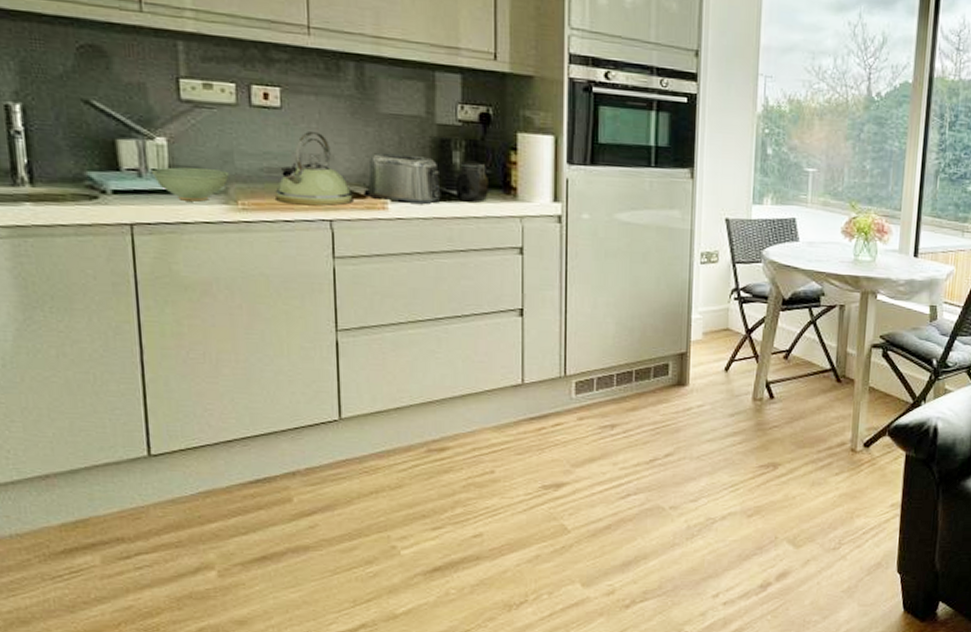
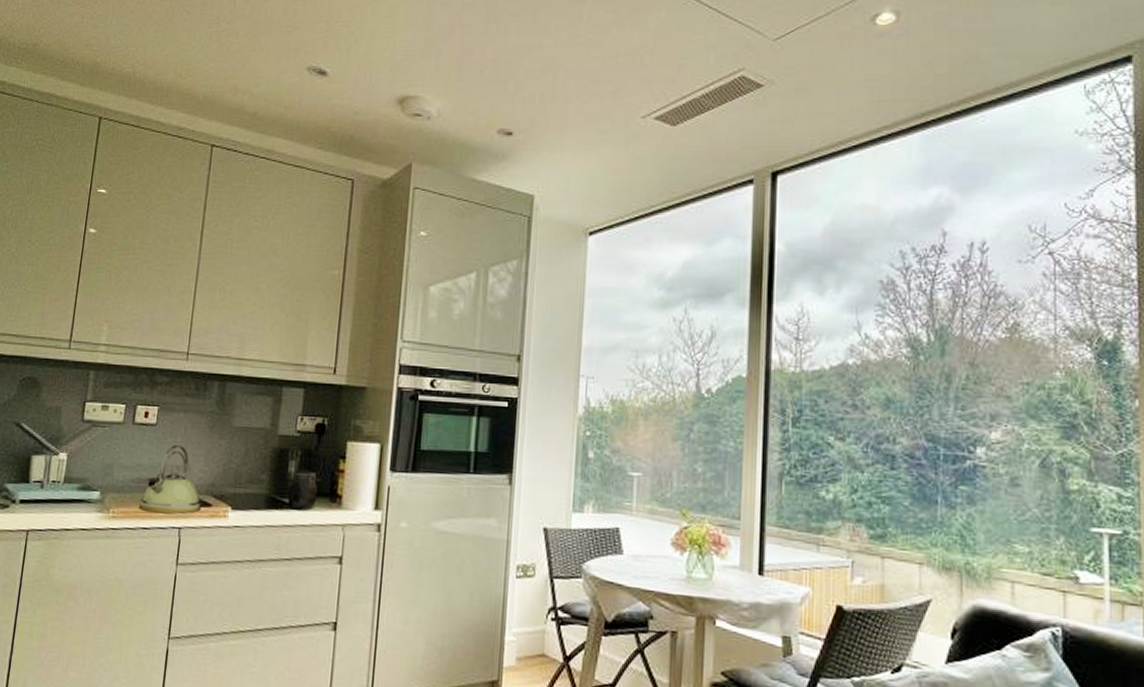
bowl: present [150,167,230,202] -> none [50,479,108,510]
toaster: present [364,152,441,205] -> none [210,463,276,513]

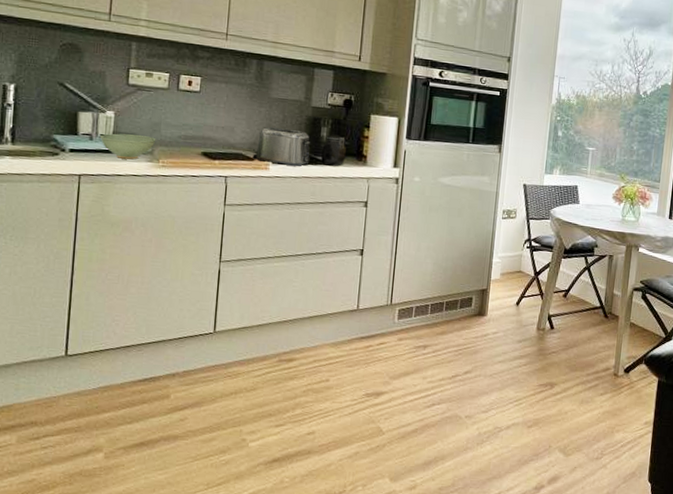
bowl: none [50,479,108,510] -> present [99,133,156,160]
kettle: present [138,445,201,515] -> none [186,110,245,166]
toaster: none [210,463,276,513] -> present [252,126,310,167]

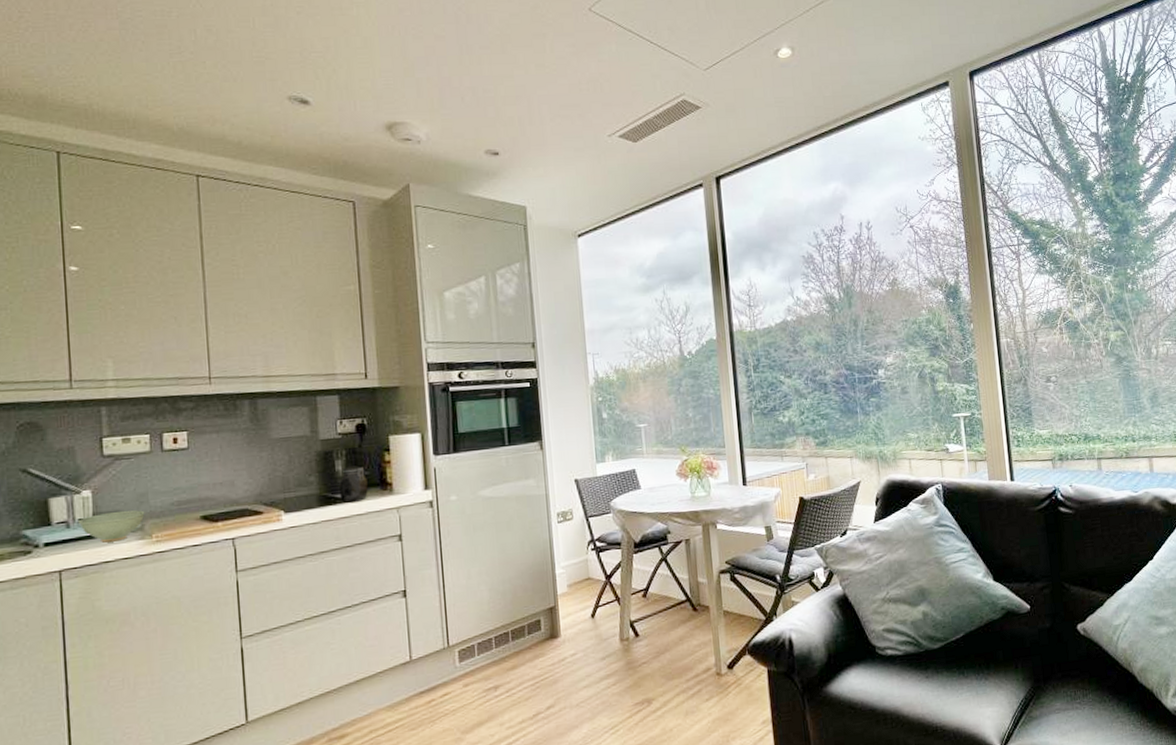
toaster: present [252,126,310,167] -> none [260,469,328,514]

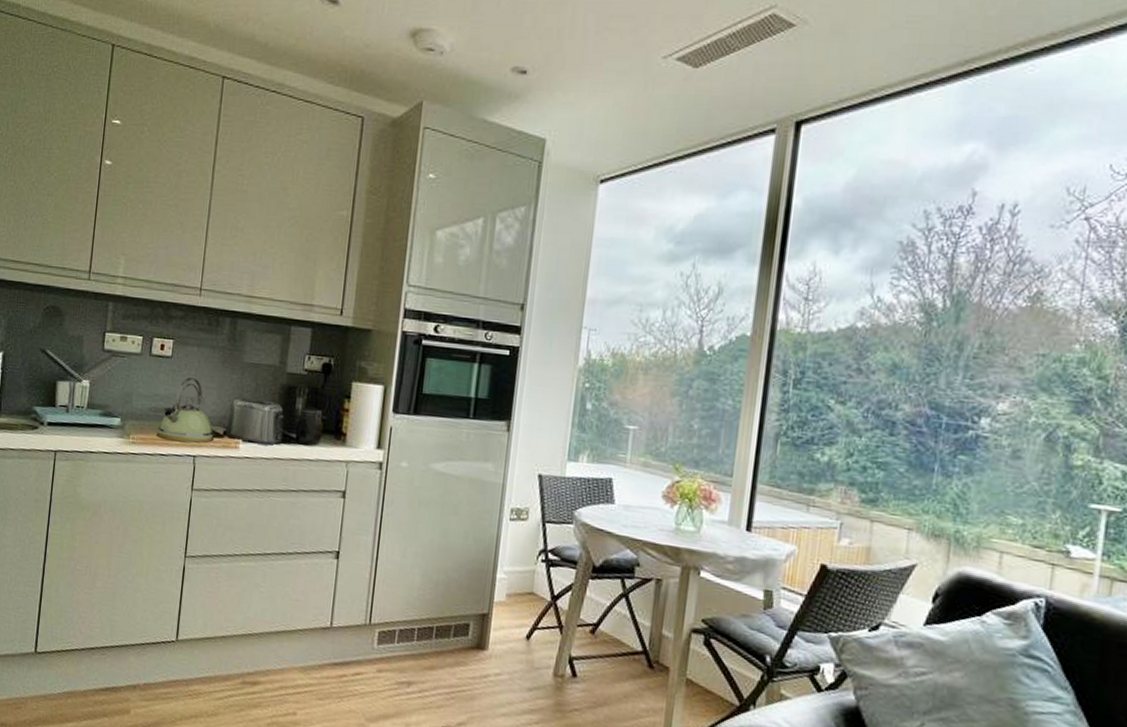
bowl: present [77,510,145,543] -> none [75,405,128,435]
kettle: none [183,464,252,531] -> present [156,378,214,444]
toaster: none [260,469,328,514] -> present [222,397,284,446]

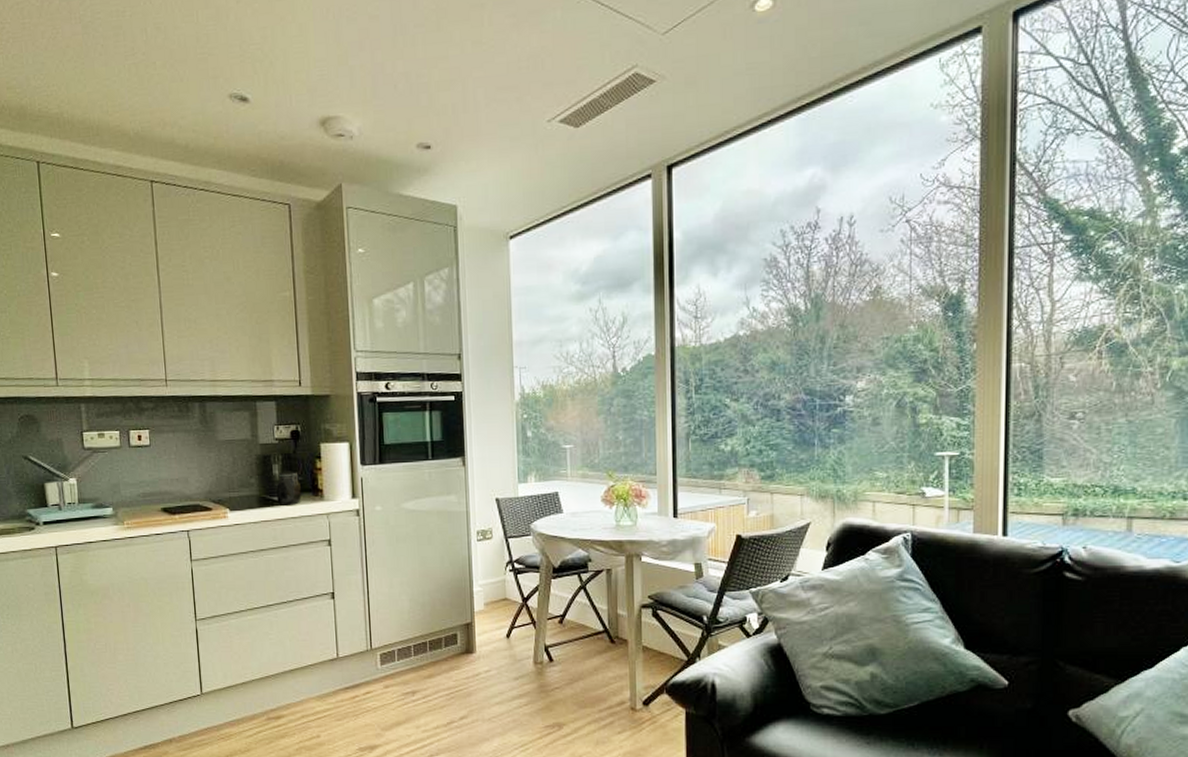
kettle: present [156,378,214,444] -> none [148,462,203,521]
toaster: present [222,397,284,446] -> none [210,471,266,512]

